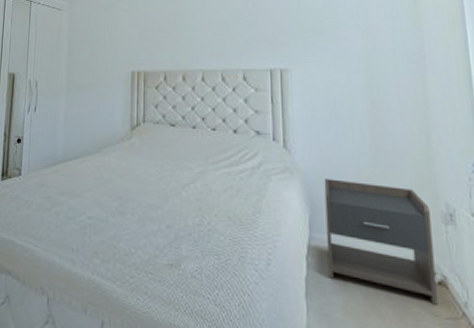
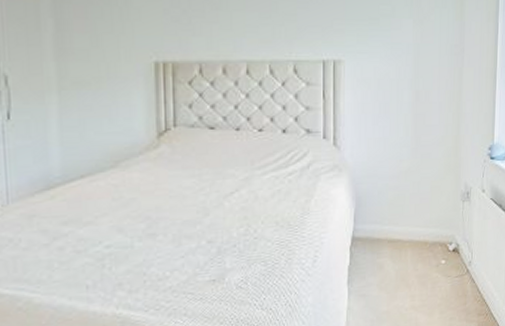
nightstand: present [324,178,438,305] -> none [369,172,453,268]

